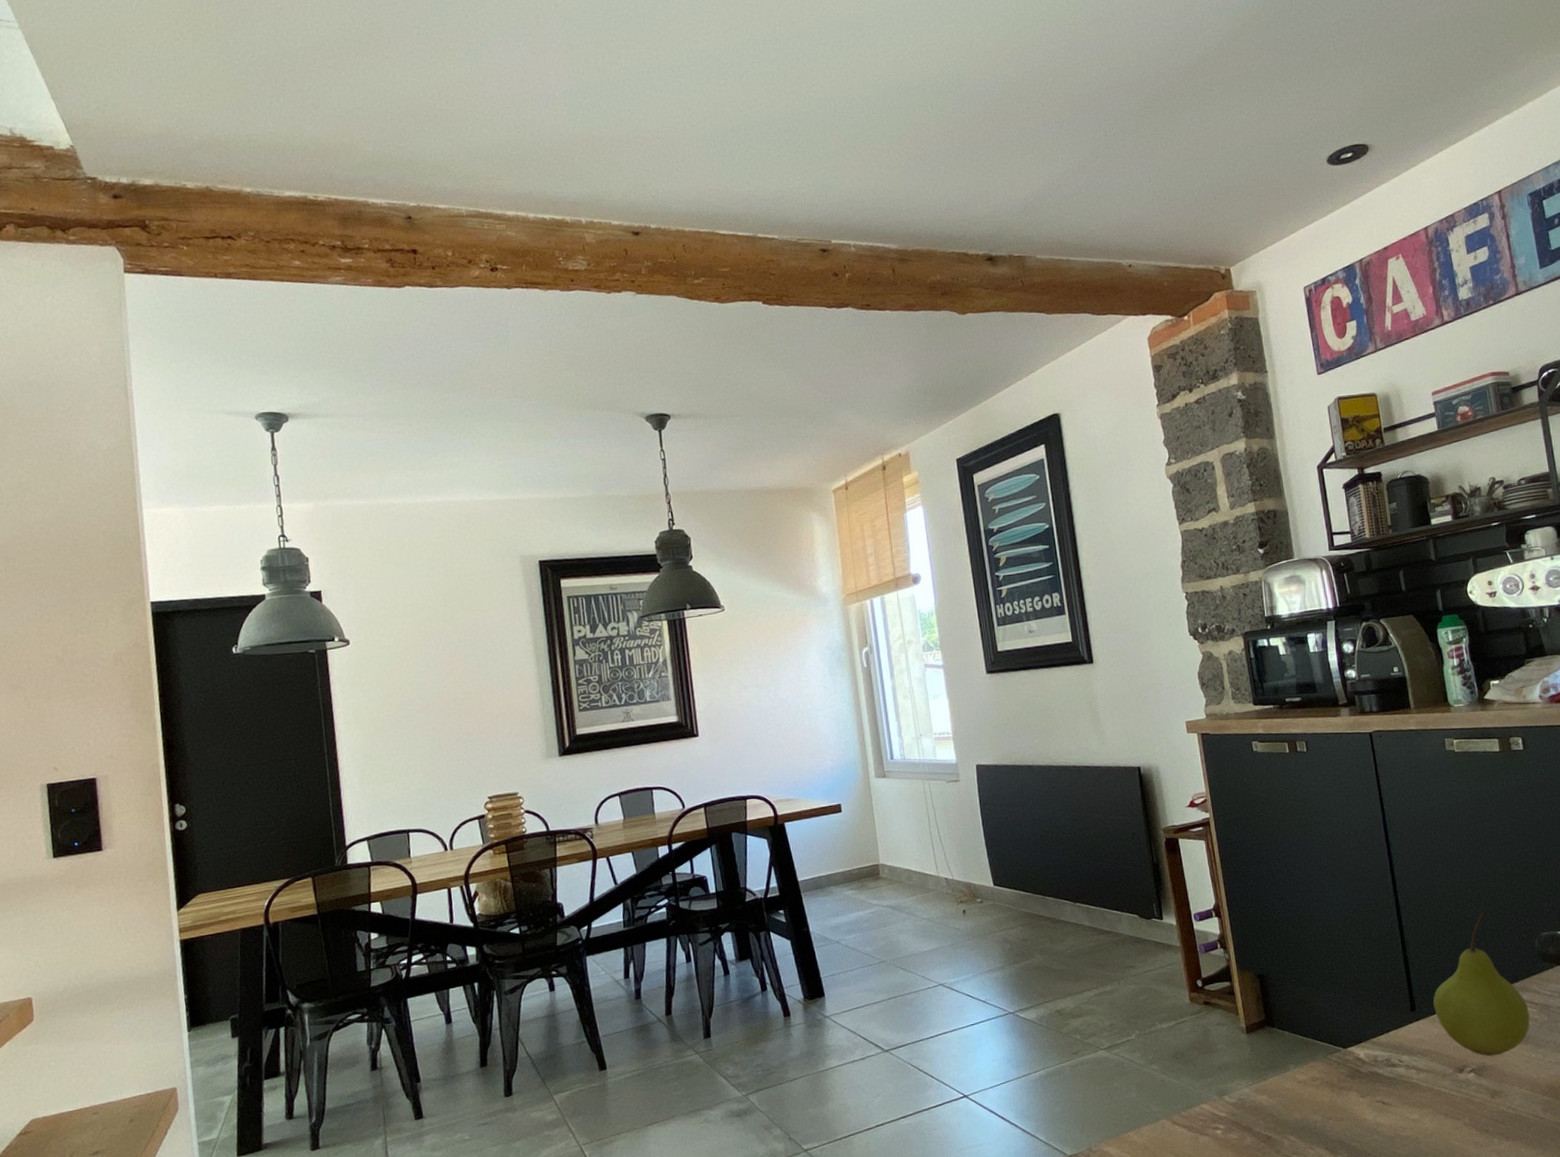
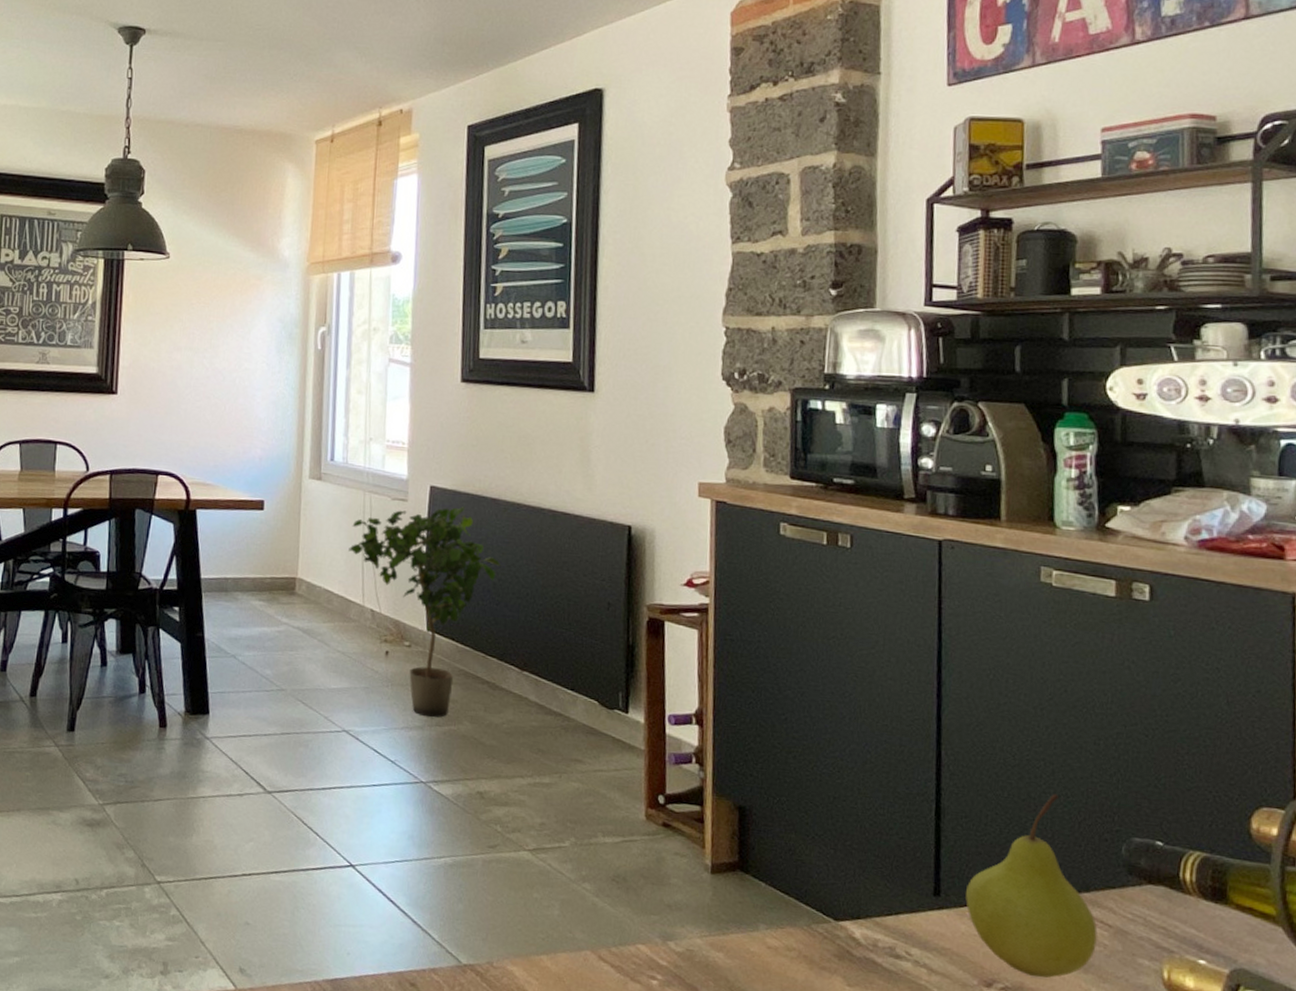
potted plant: none [917,777,1043,958] -> present [349,506,500,717]

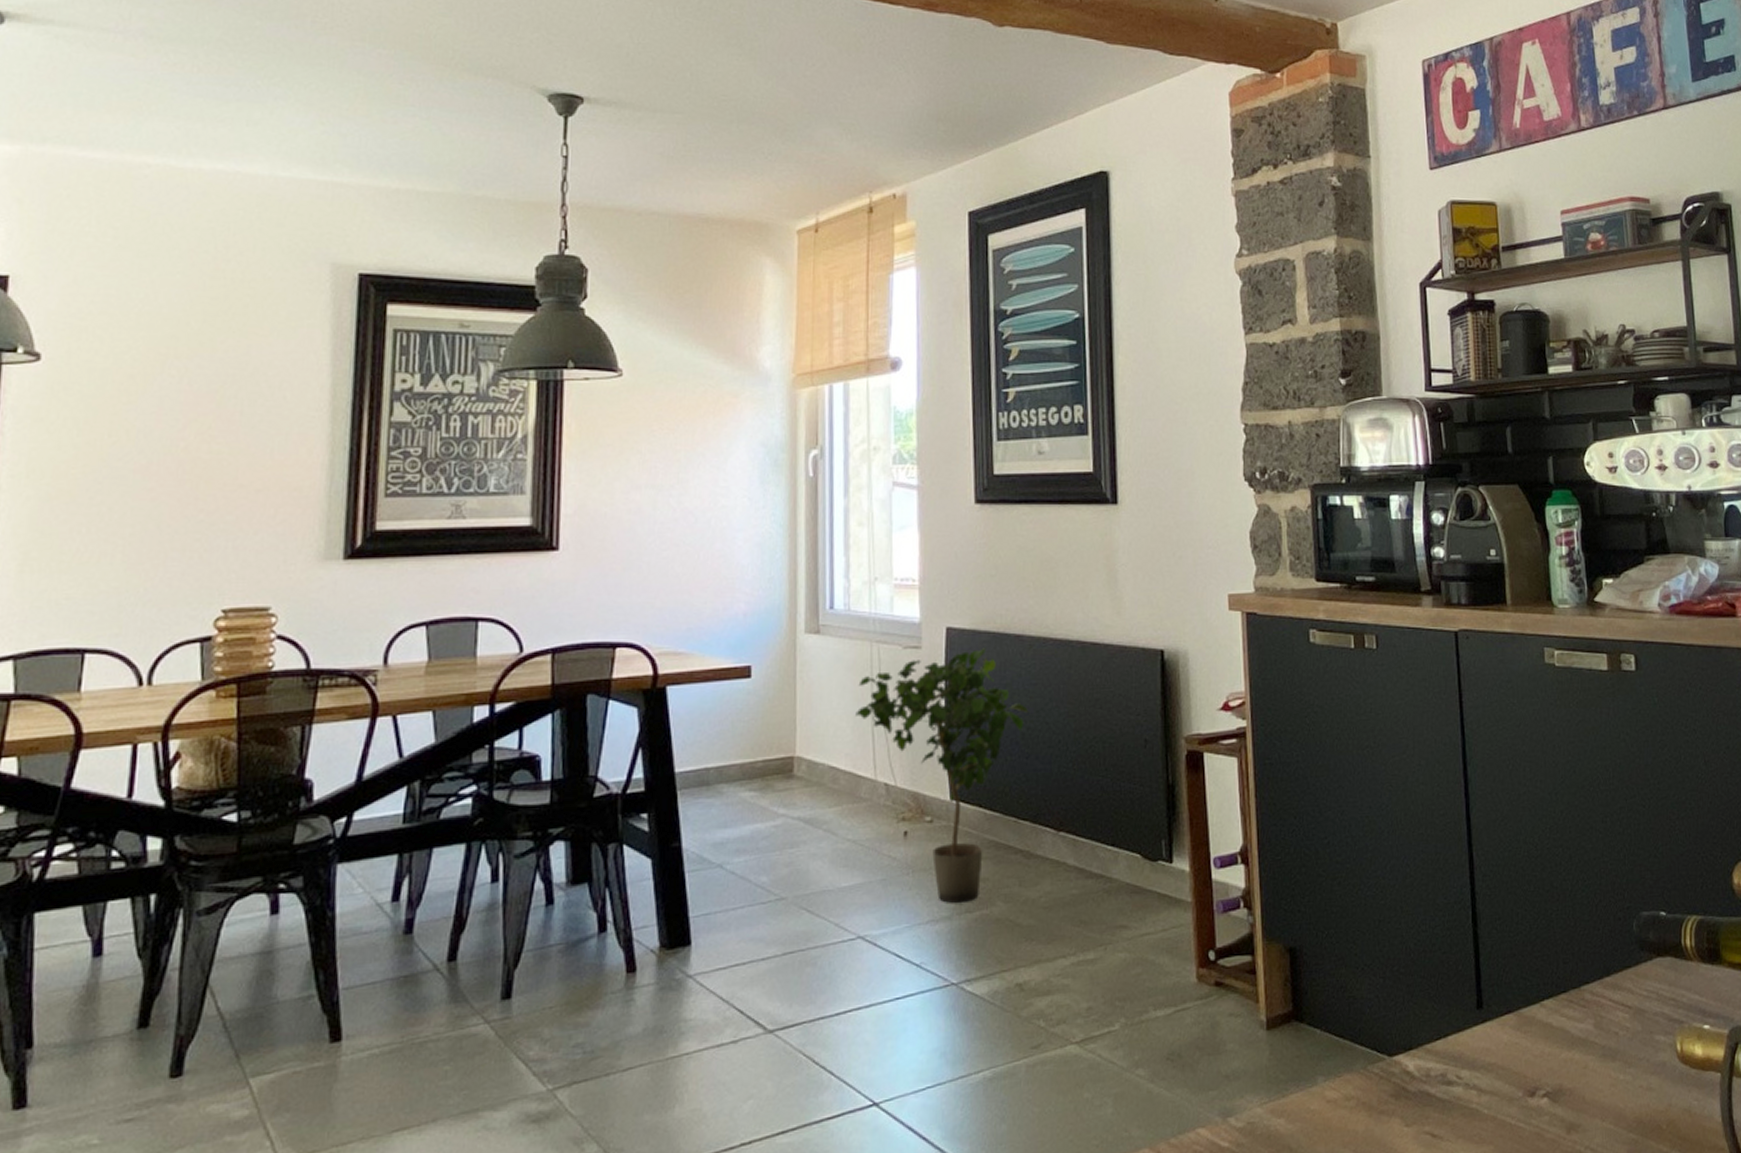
fruit: present [965,794,1098,978] -> none [1504,879,1620,1076]

